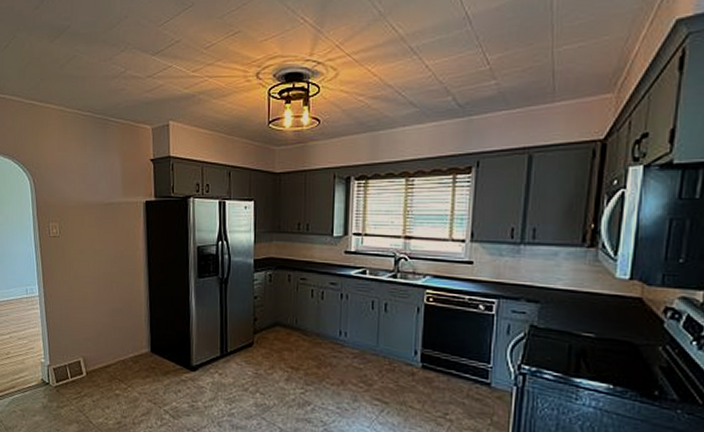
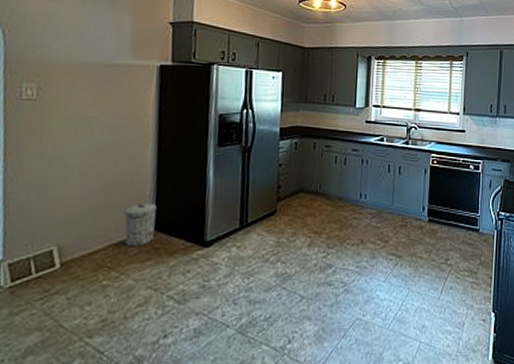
trash can: none [127,327,151,364] -> present [124,203,157,246]

